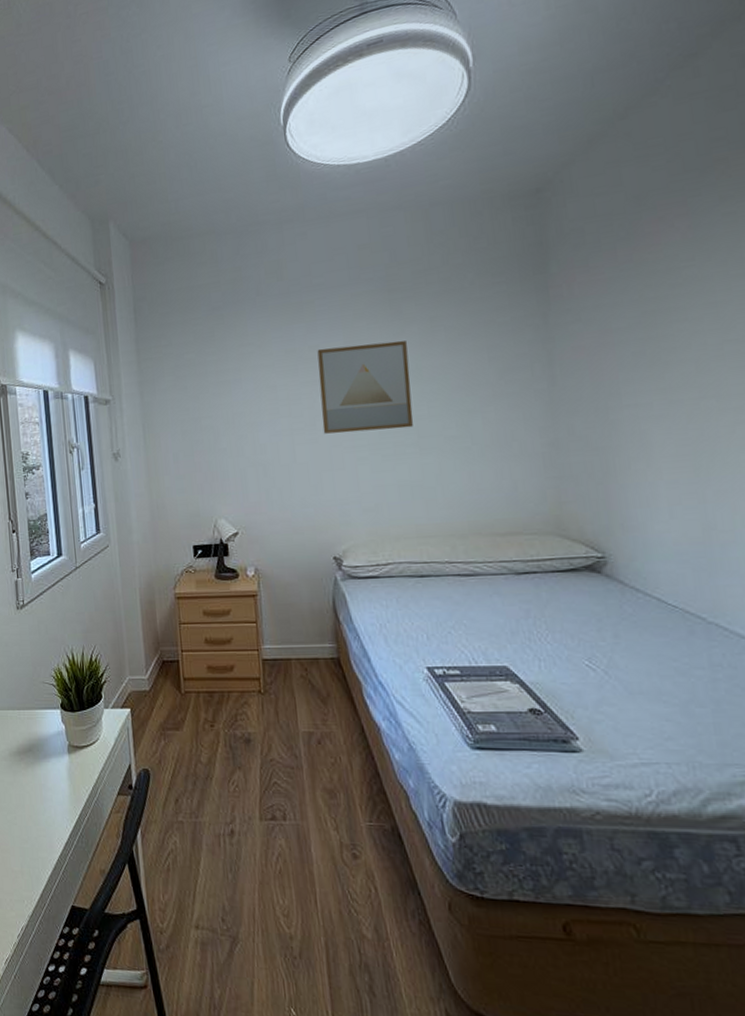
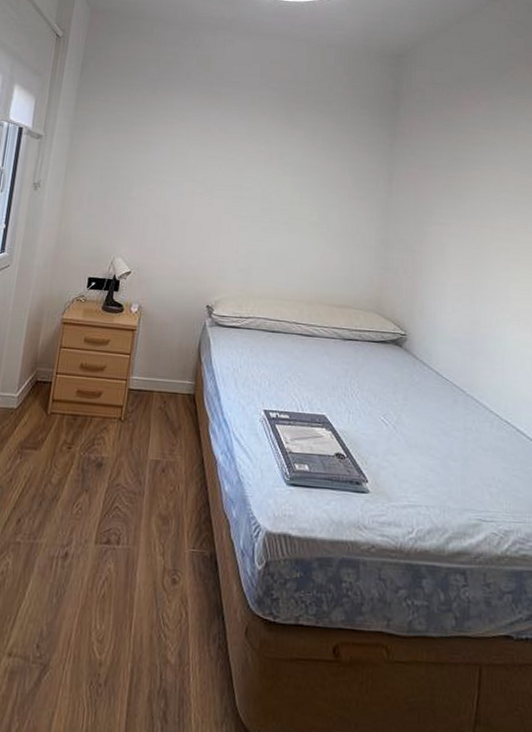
wall art: present [317,340,414,434] -> none [218,132,293,209]

